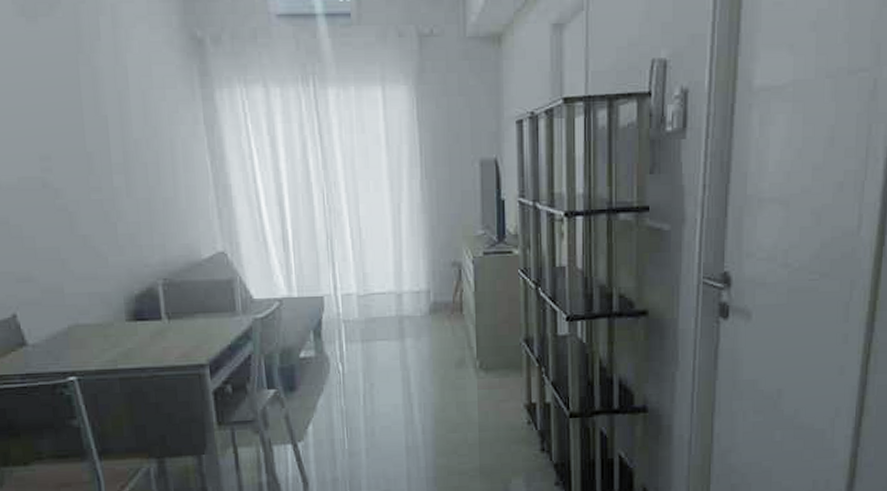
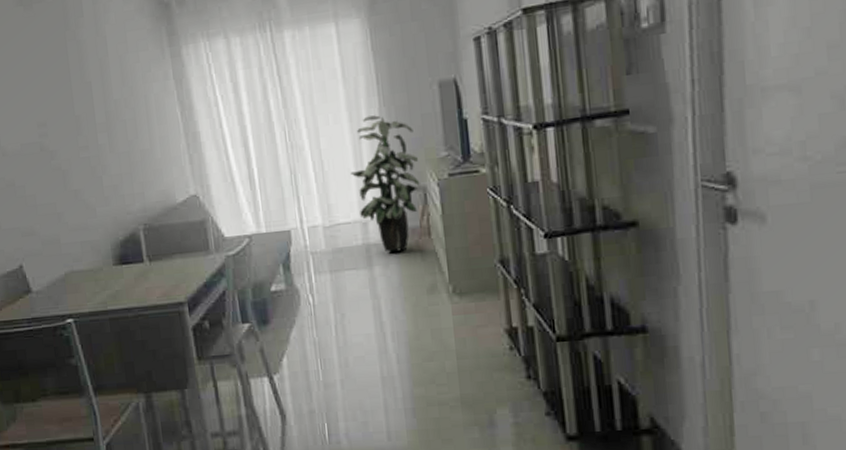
indoor plant: none [388,187,456,325] -> present [350,115,420,253]

